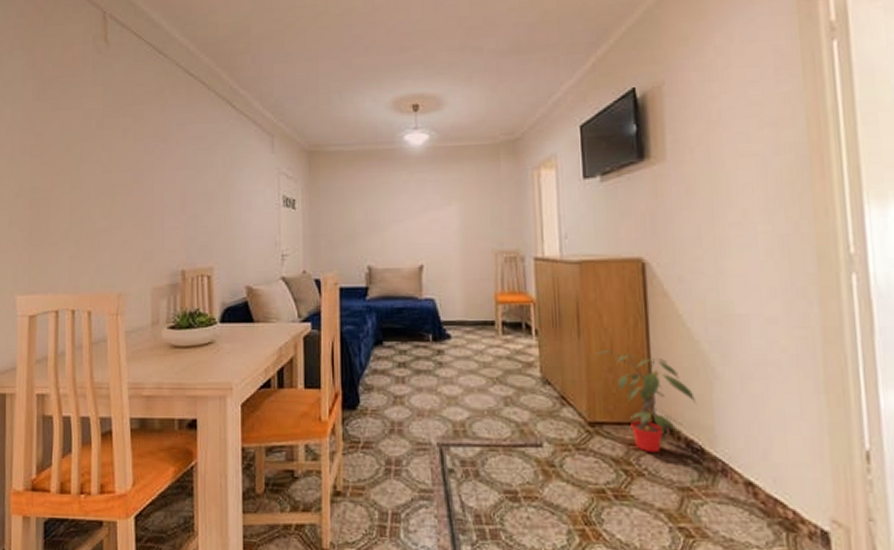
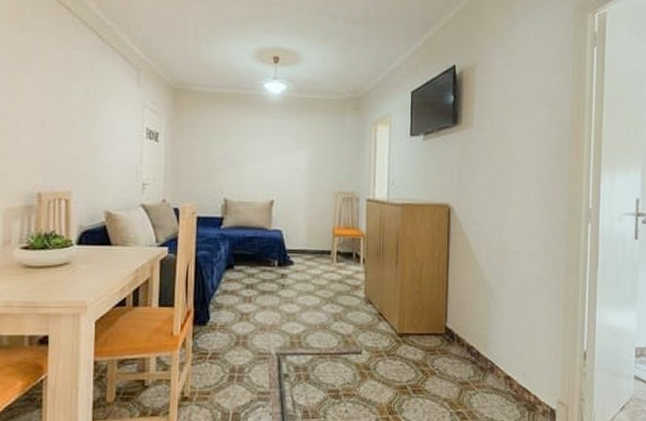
potted plant: present [596,350,697,453] -> none [409,277,478,357]

